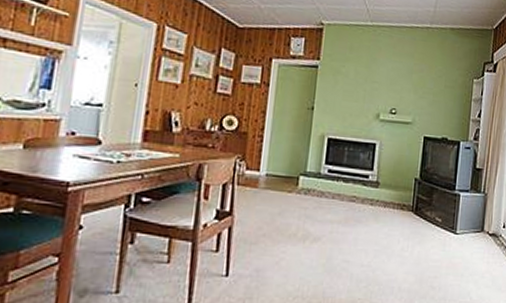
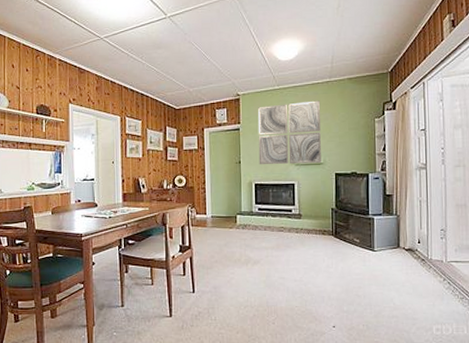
wall art: none [336,43,418,123] -> present [257,100,321,164]

